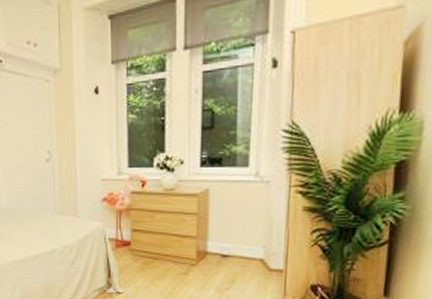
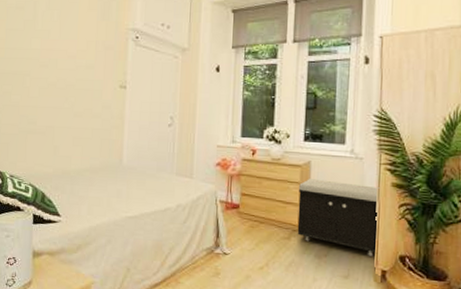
storage bench: none [195,208,289,287] -> present [297,179,380,256]

